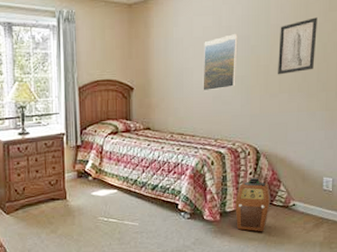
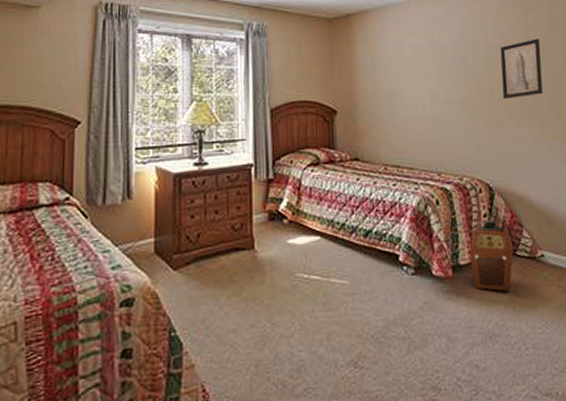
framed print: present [203,33,238,92] -> none [416,52,457,117]

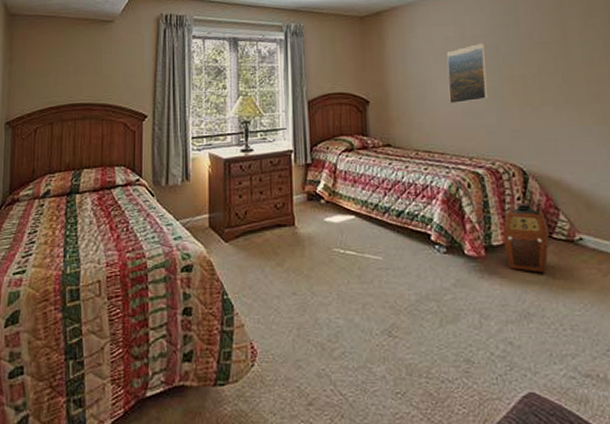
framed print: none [416,52,457,117] -> present [446,42,489,104]
wall art: present [500,39,543,100] -> none [533,24,581,86]

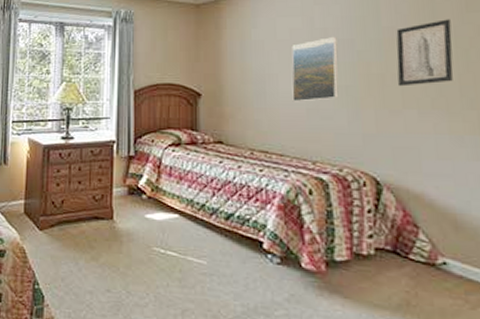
speaker: present [502,202,550,272] -> none [348,215,405,297]
wall art: none [533,24,581,86] -> present [396,19,454,87]

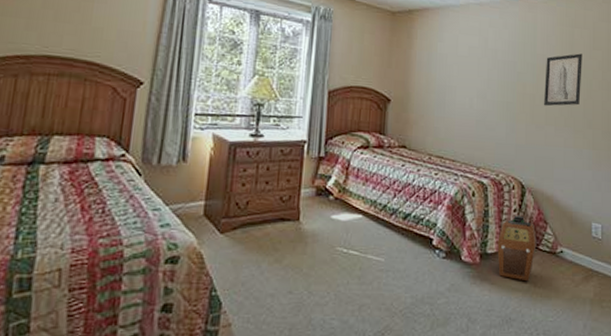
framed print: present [291,36,339,102] -> none [466,57,504,114]
speaker: none [348,215,405,297] -> present [497,214,537,280]

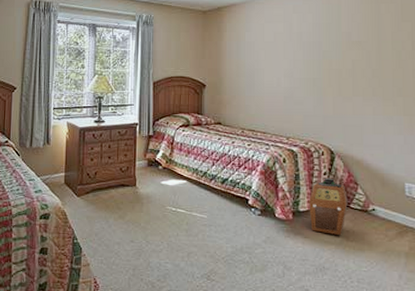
wall art: present [544,53,582,107] -> none [351,27,390,79]

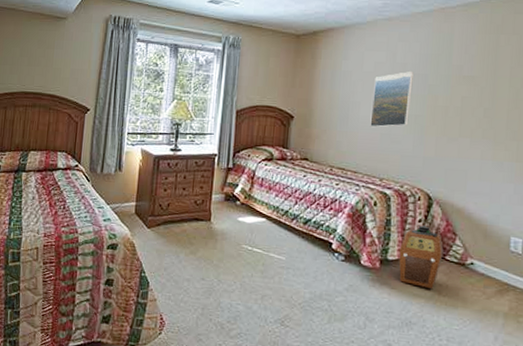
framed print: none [274,39,309,91] -> present [370,71,414,128]

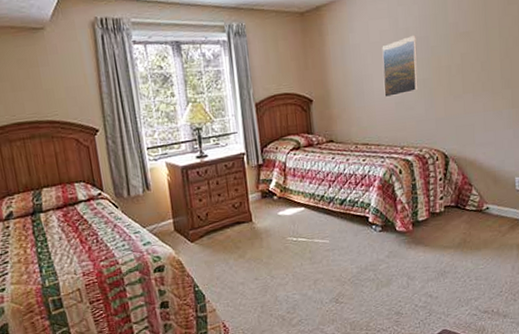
speaker: present [398,224,444,288] -> none [427,182,464,239]

